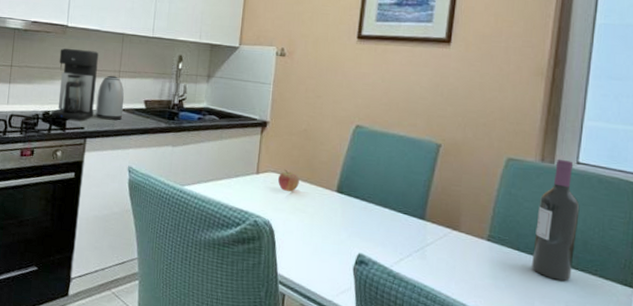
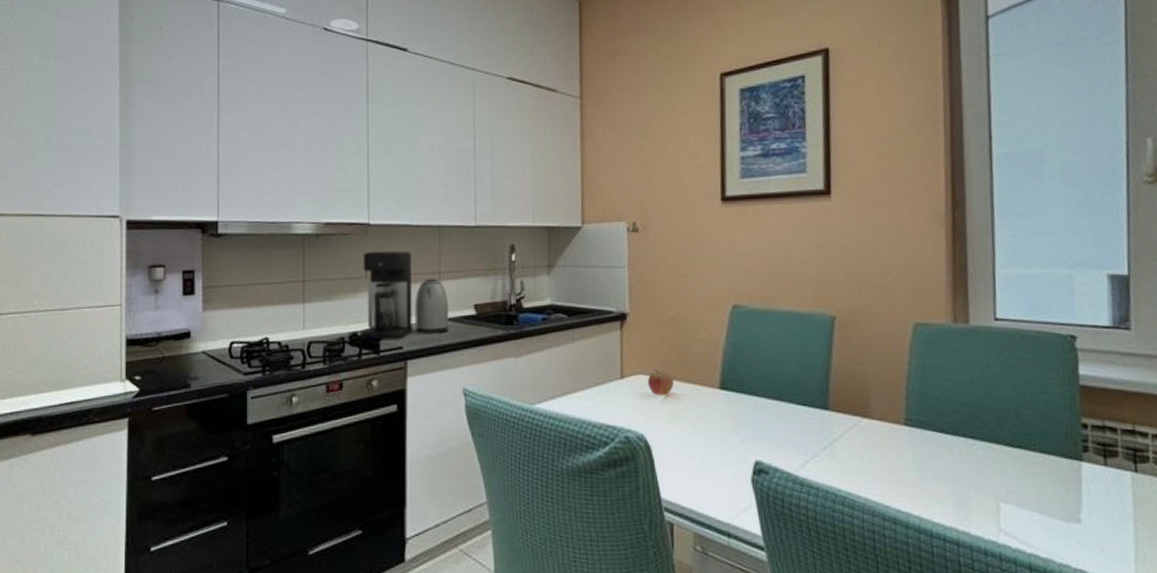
wine bottle: present [532,159,580,281] -> none [958,317,1008,462]

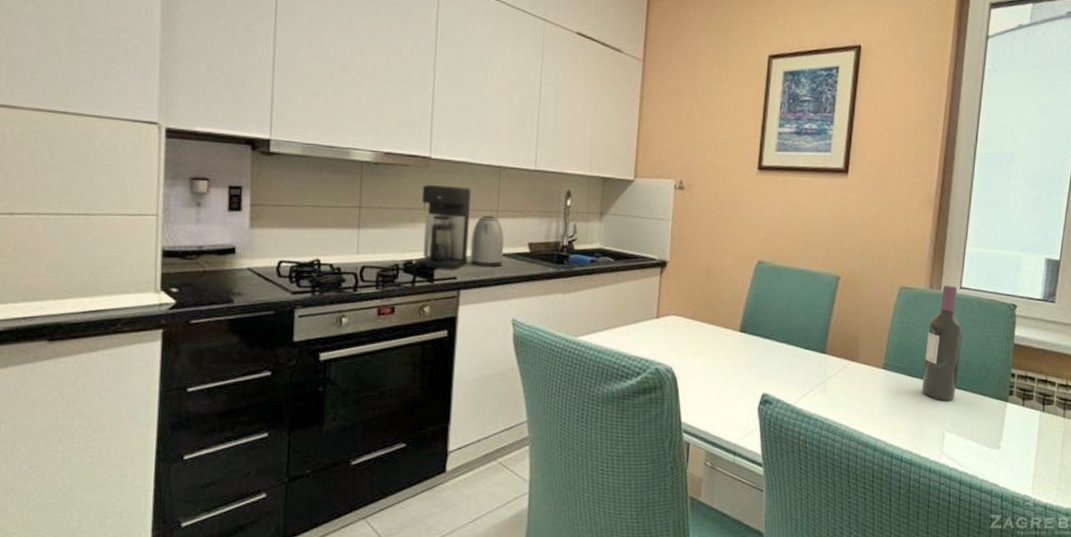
fruit: present [647,368,674,396] -> none [679,311,702,336]
wine bottle: none [958,317,1008,462] -> present [922,285,963,401]

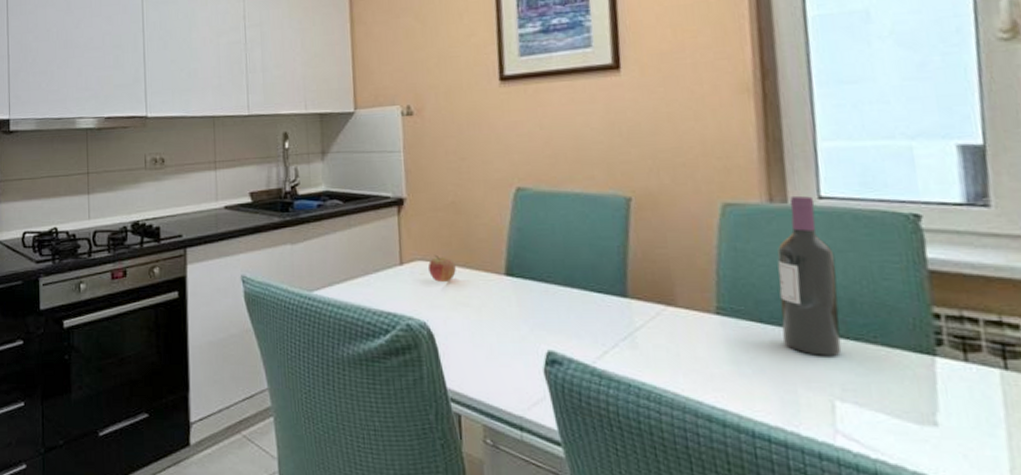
coffee maker: present [415,185,471,271] -> none [142,142,192,229]
kettle: present [469,215,505,268] -> none [192,168,226,222]
fruit: none [679,311,702,336] -> present [427,254,456,283]

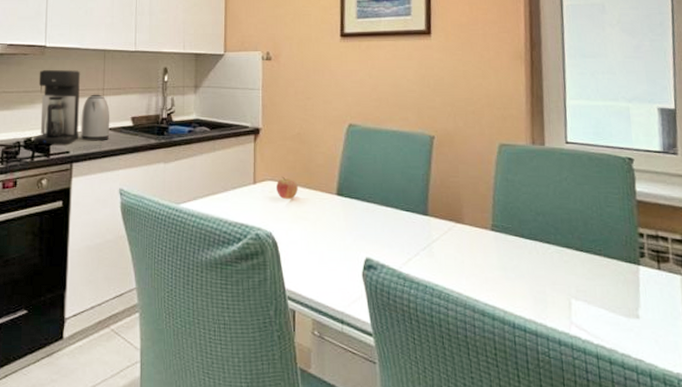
coffee maker: none [142,142,192,229] -> present [34,70,80,146]
kettle: none [192,168,226,222] -> present [80,94,110,141]
wine bottle: present [777,195,842,356] -> none [536,140,578,264]

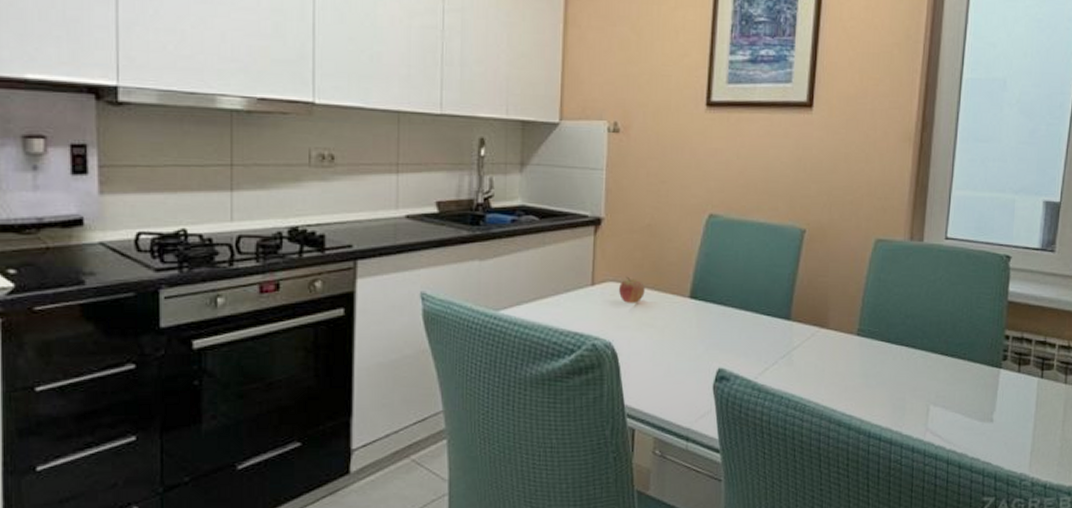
coffee maker: present [34,70,80,146] -> none [302,136,365,238]
kettle: present [80,94,110,141] -> none [367,170,408,232]

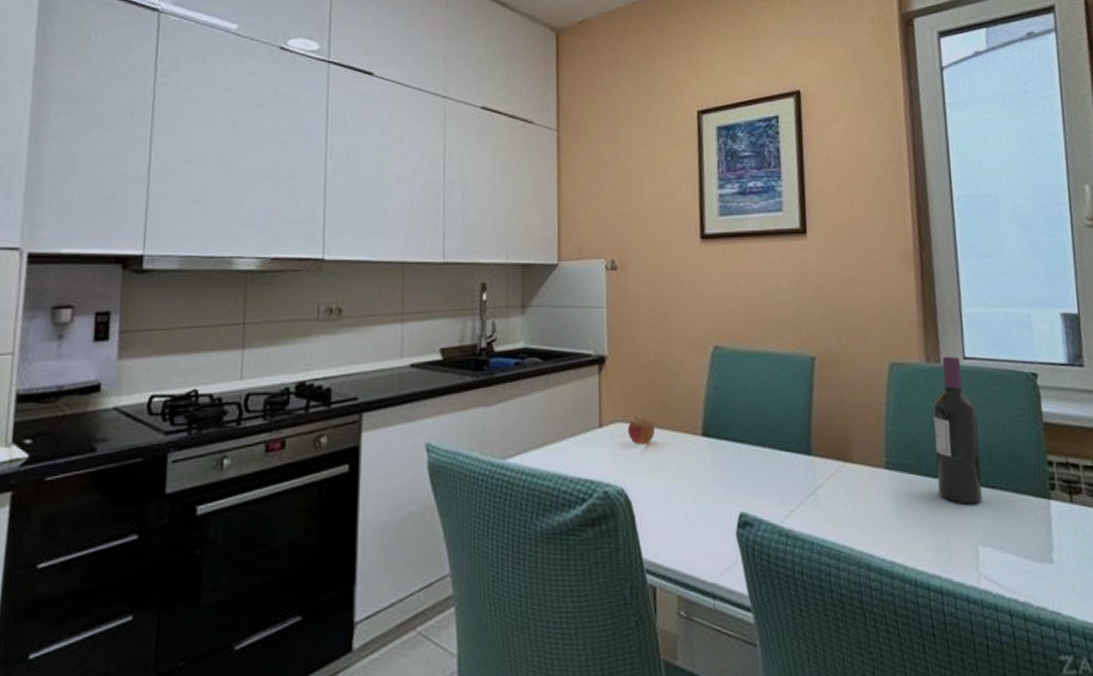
wine bottle: none [902,235,949,369] -> present [933,356,983,504]

